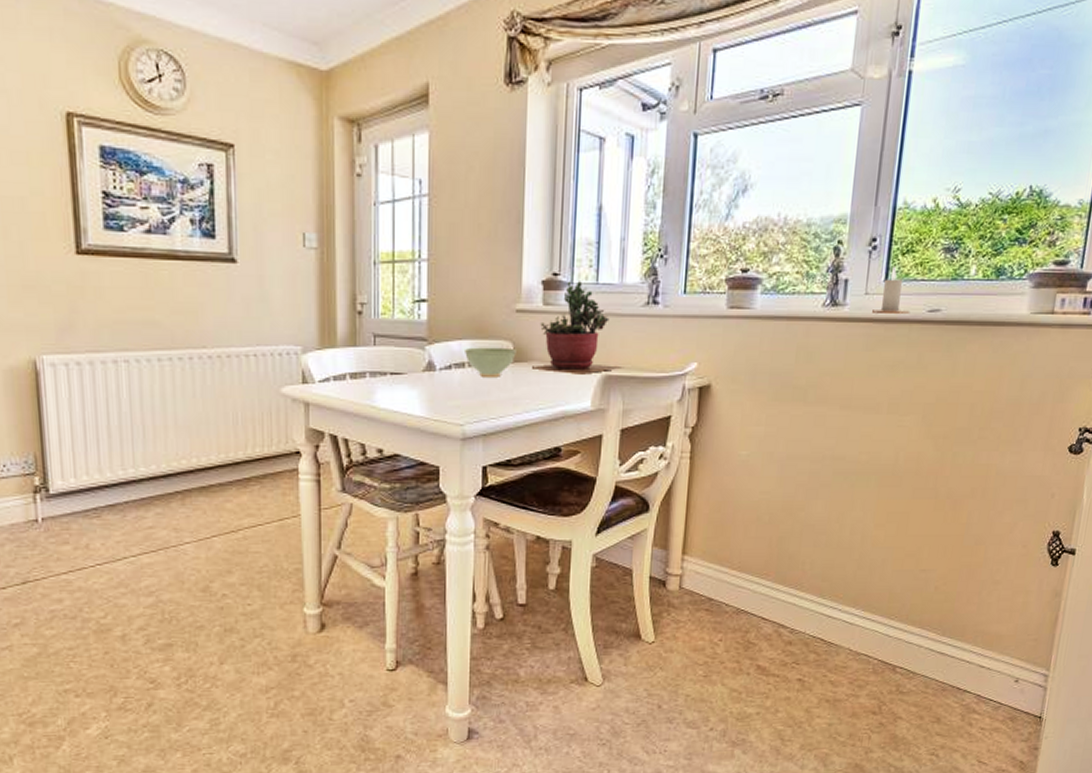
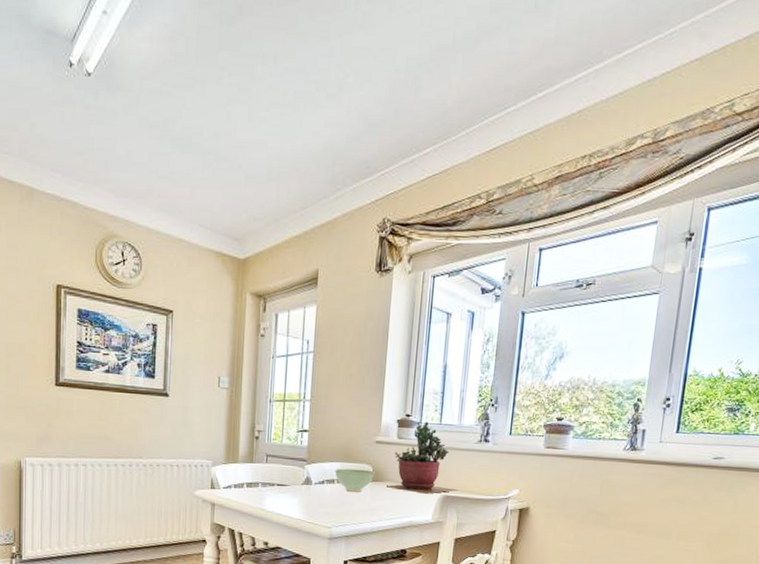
candle: present [872,266,910,314] -> none [665,421,698,460]

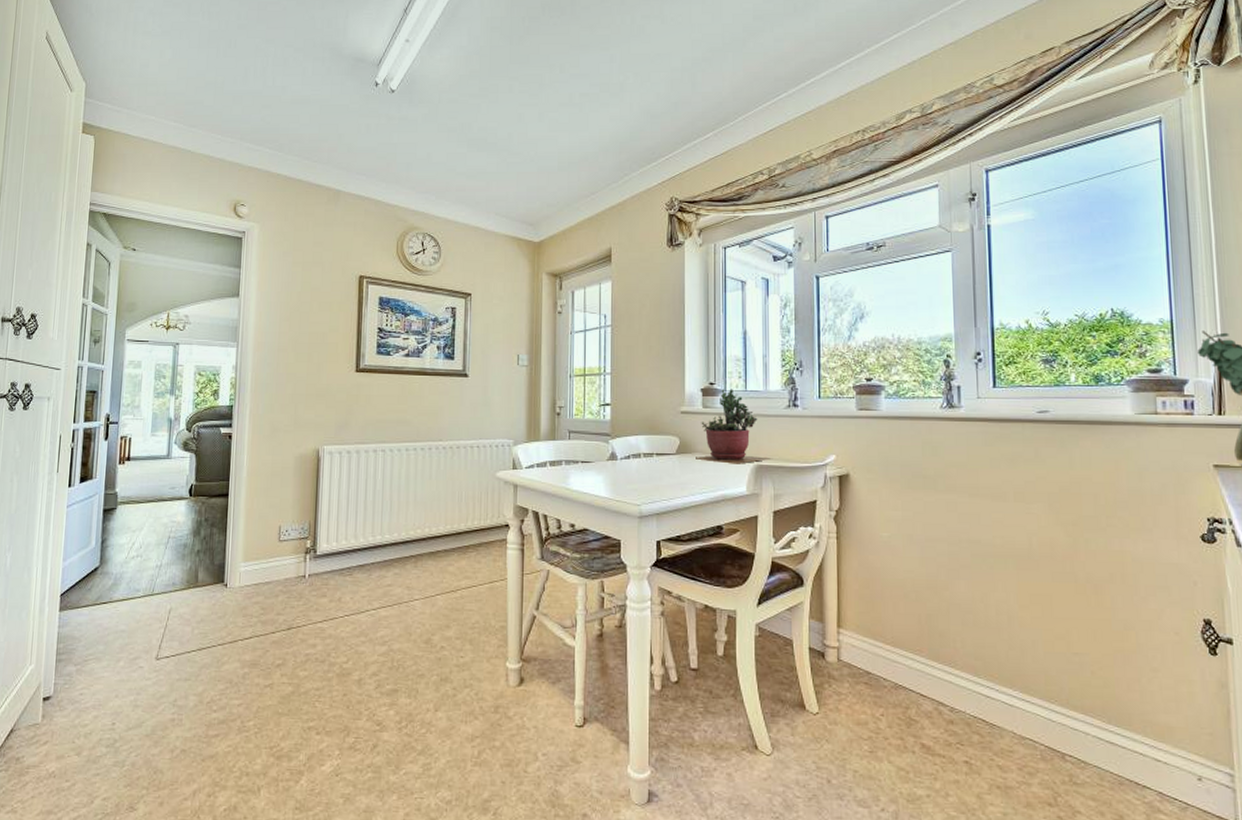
bowl: present [334,468,375,492] -> none [639,441,682,466]

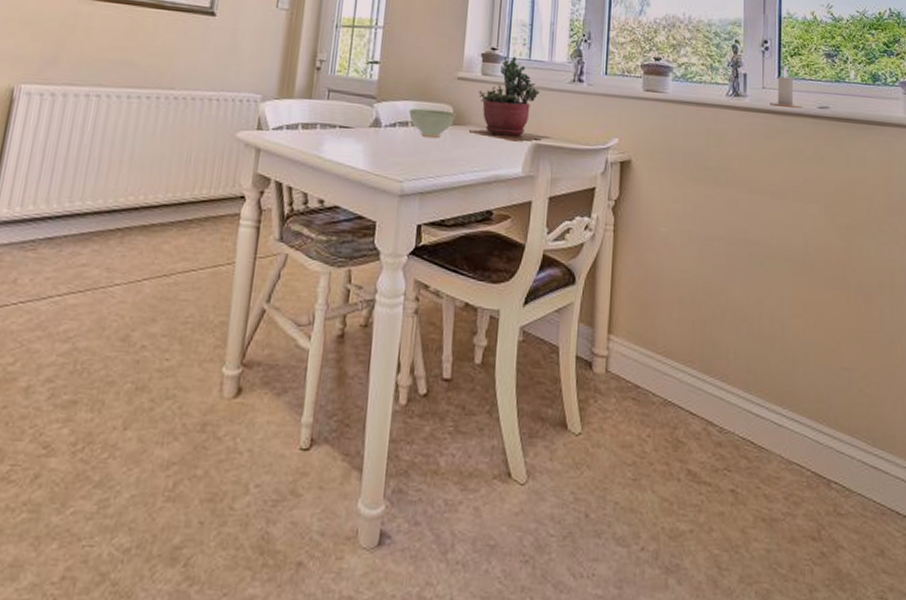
bowl: none [639,441,682,466] -> present [408,108,456,138]
candle: none [986,375,1021,414] -> present [770,65,803,108]

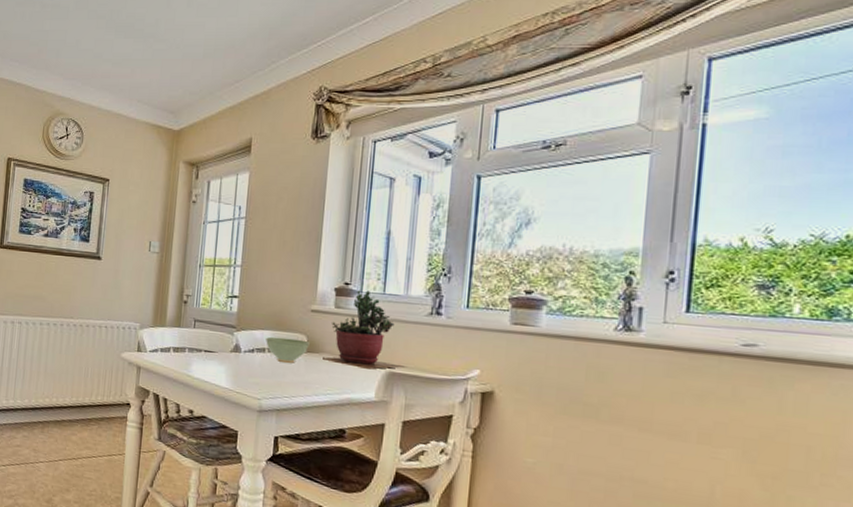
candle: present [770,65,803,108] -> none [673,298,720,346]

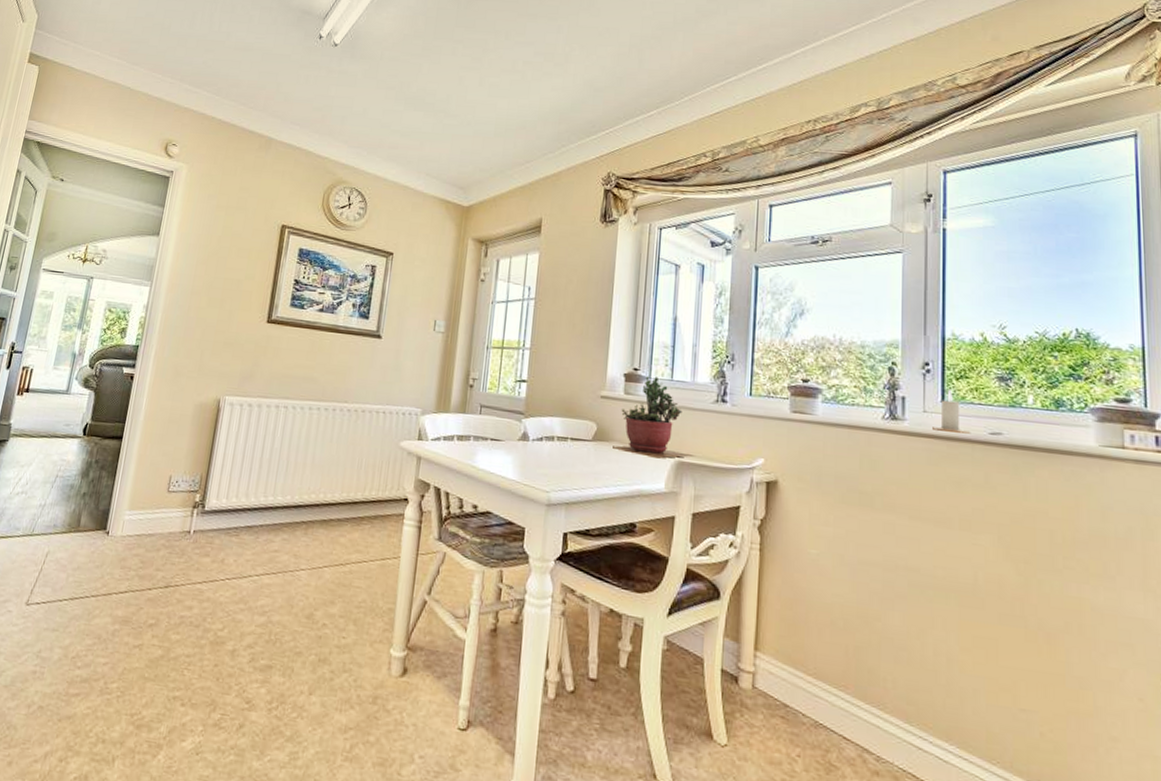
bowl: present [265,337,310,363] -> none [554,424,600,452]
candle: none [673,298,720,346] -> present [932,389,971,434]

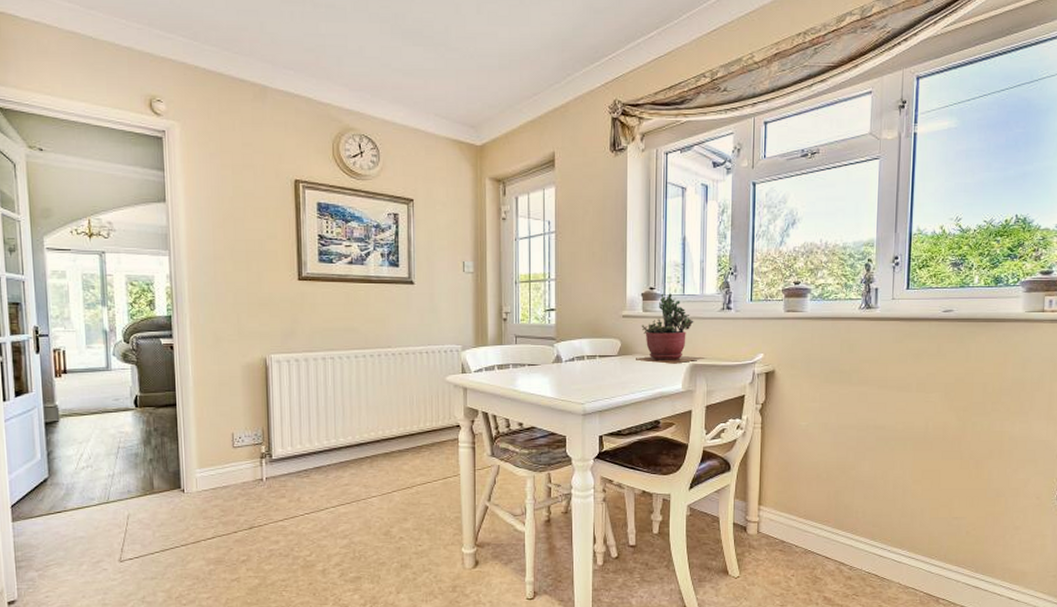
candle: present [932,389,971,434] -> none [899,277,929,314]

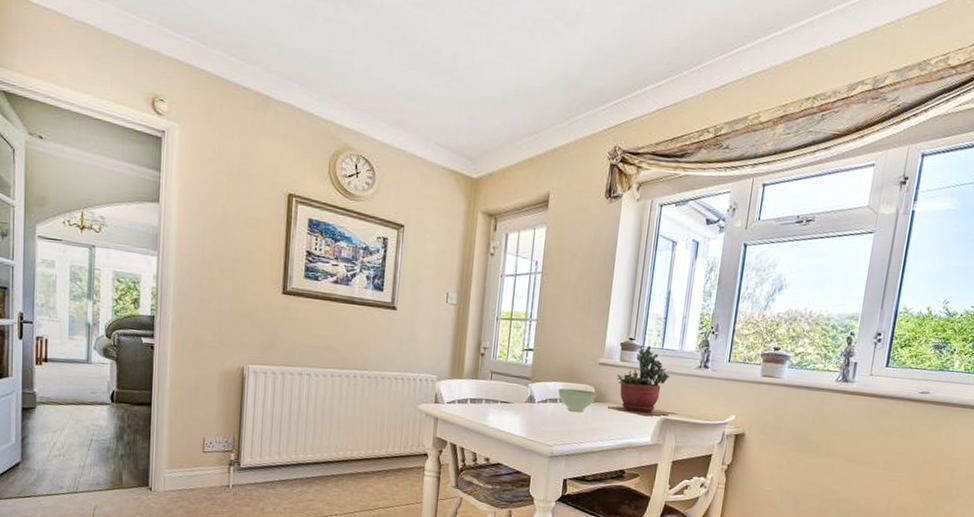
bowl: none [583,344,623,367] -> present [557,388,597,412]

